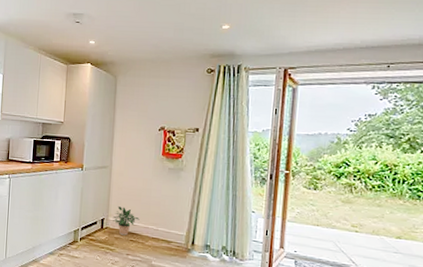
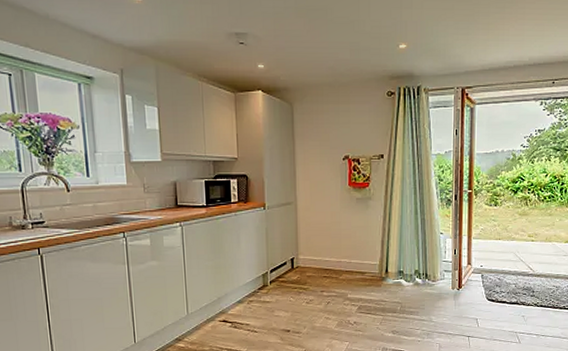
potted plant: present [113,206,140,236] -> none [303,243,331,273]

